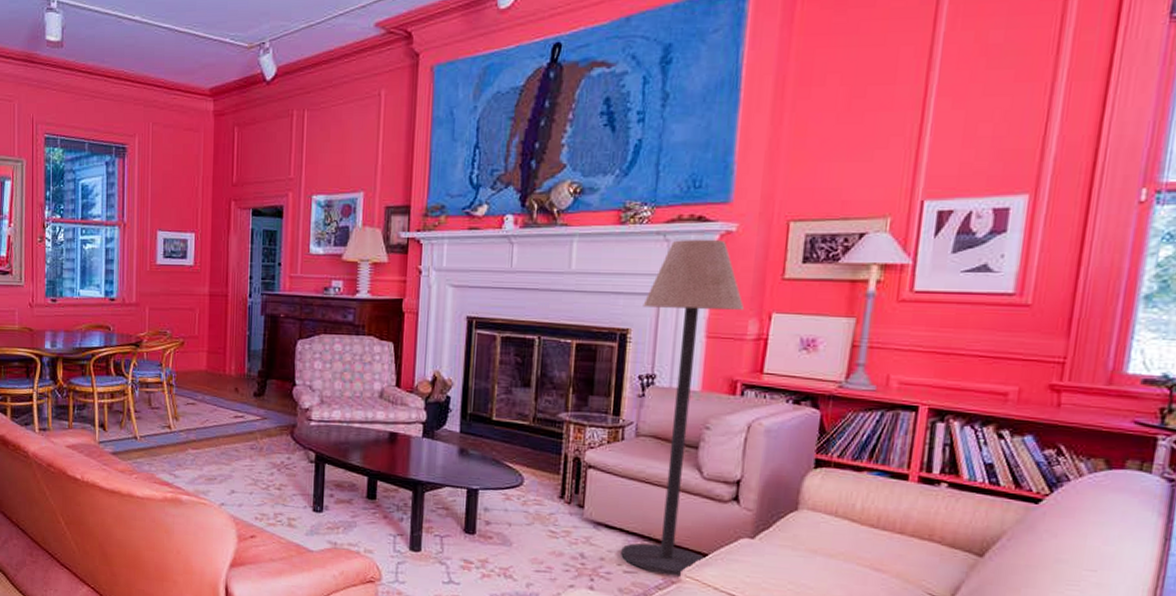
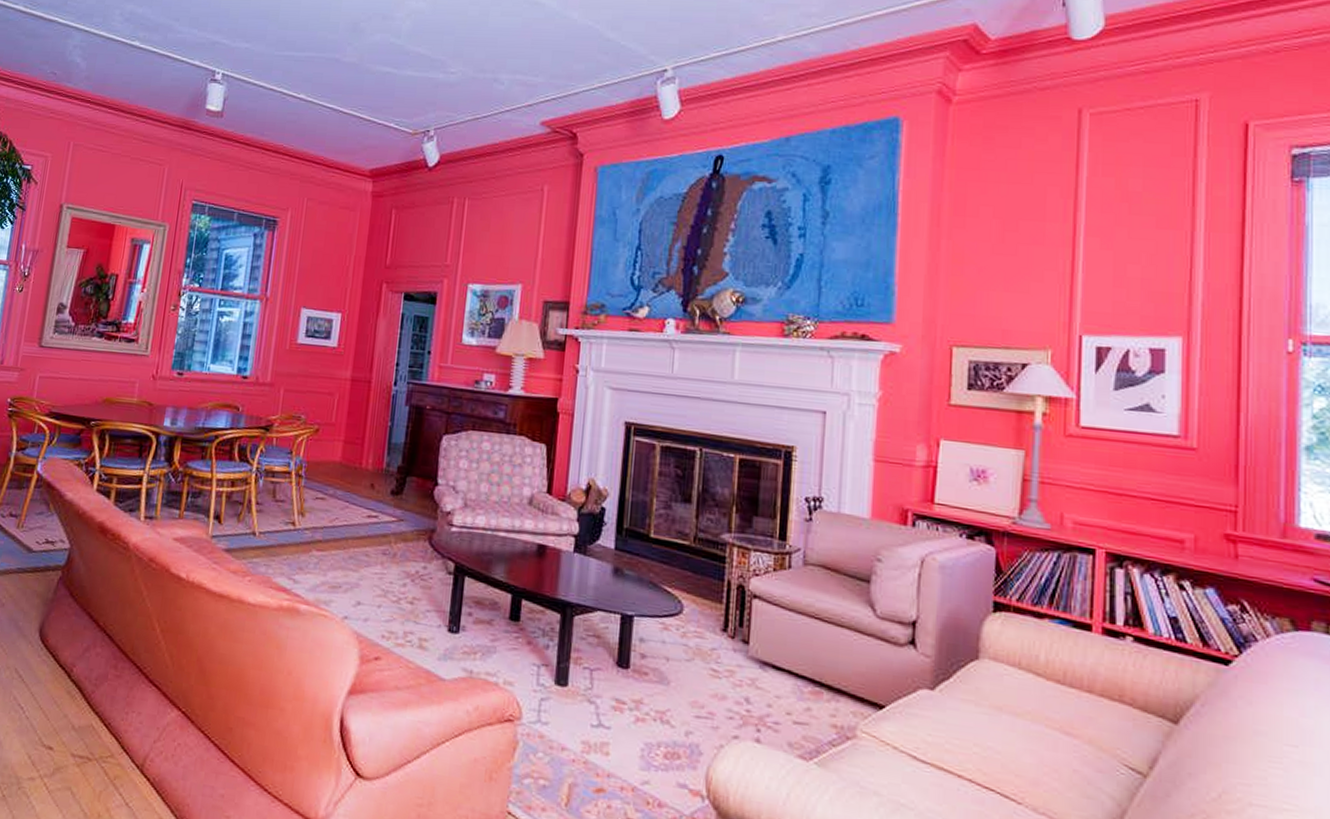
floor lamp: present [621,239,745,577] -> none [790,357,912,731]

